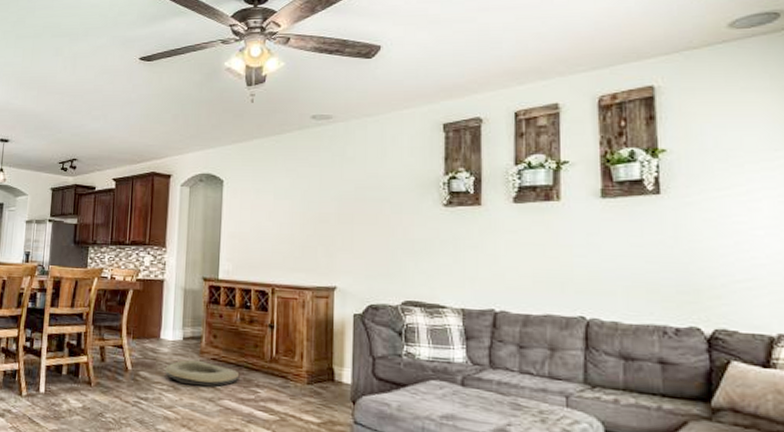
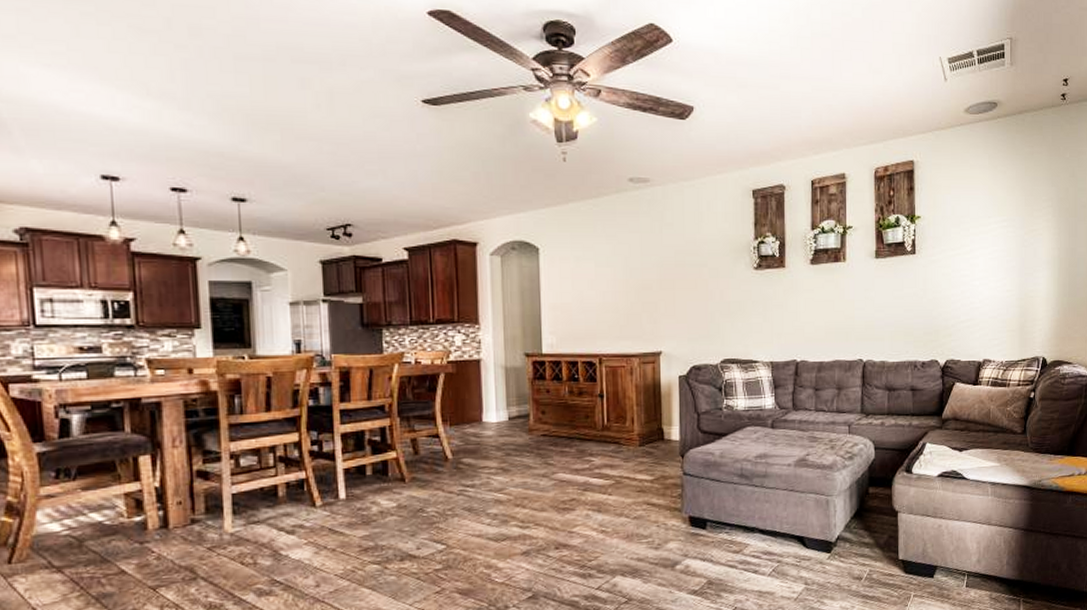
dog bed: present [165,360,240,386] -> none [491,438,572,464]

